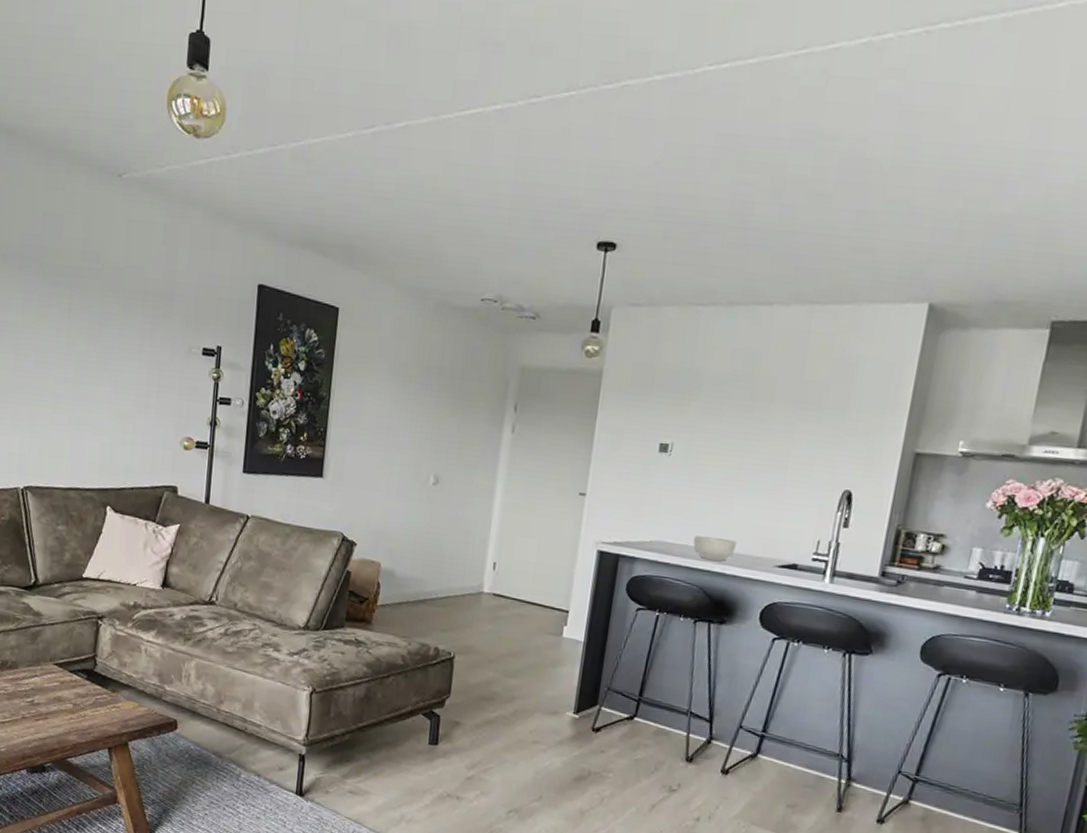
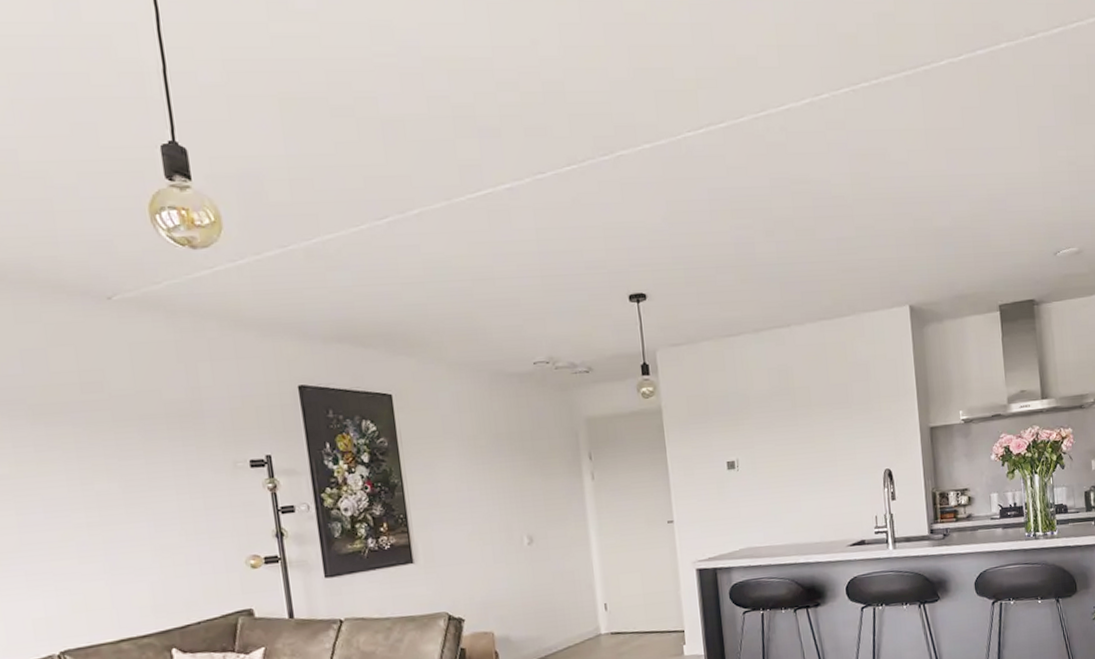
bowl: present [693,536,738,562] -> none [775,532,813,555]

